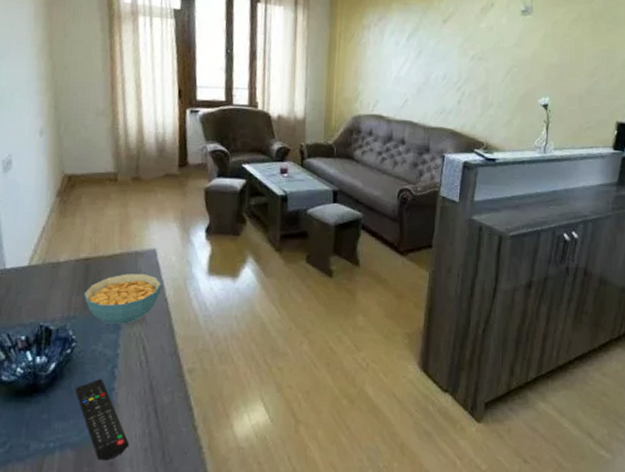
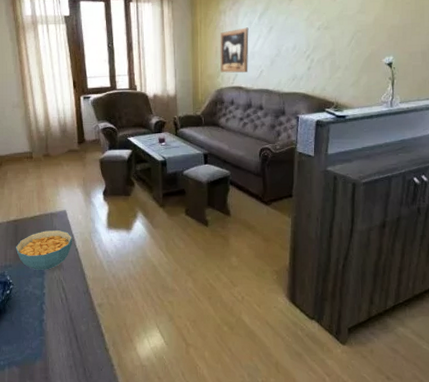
remote control: present [75,379,130,461] -> none [15,313,58,375]
wall art: none [359,48,395,100] -> present [220,27,249,73]

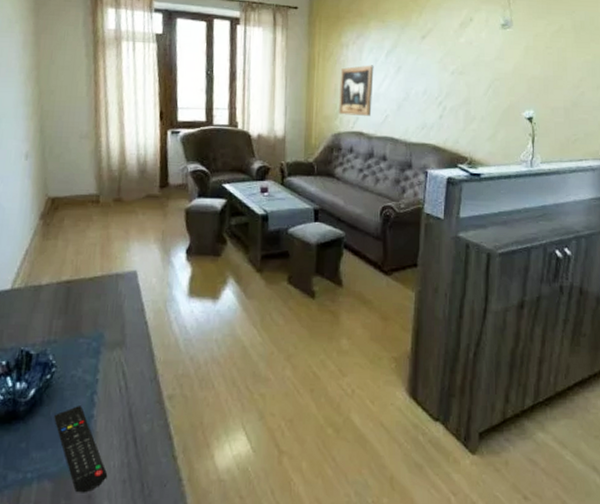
cereal bowl: present [15,230,72,270] -> none [64,296,142,348]
remote control: none [15,313,58,375] -> present [54,406,108,493]

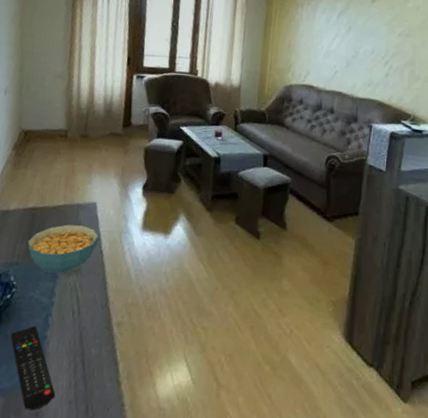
cereal bowl: none [64,296,142,348] -> present [27,224,99,273]
wall art: present [339,65,374,117] -> none [291,24,326,72]

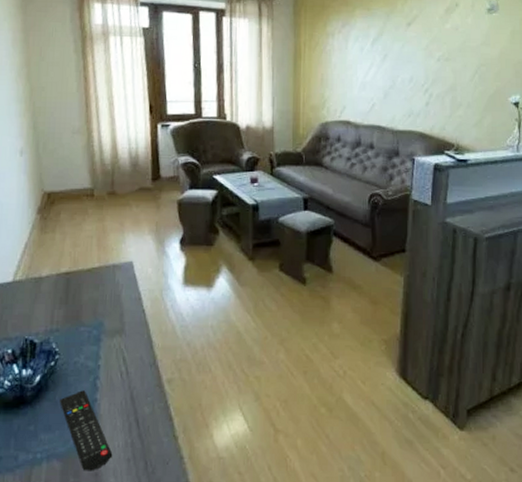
cereal bowl: present [27,224,99,273] -> none [65,286,139,336]

